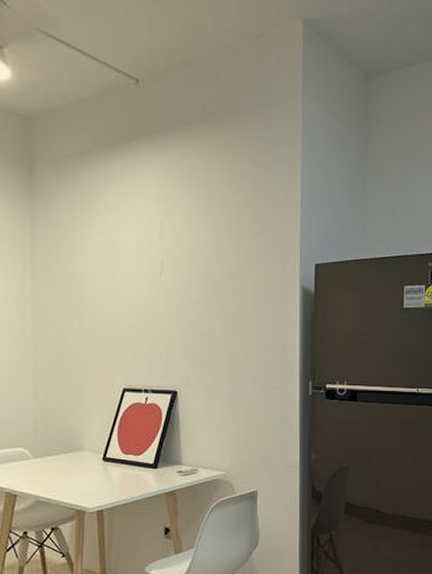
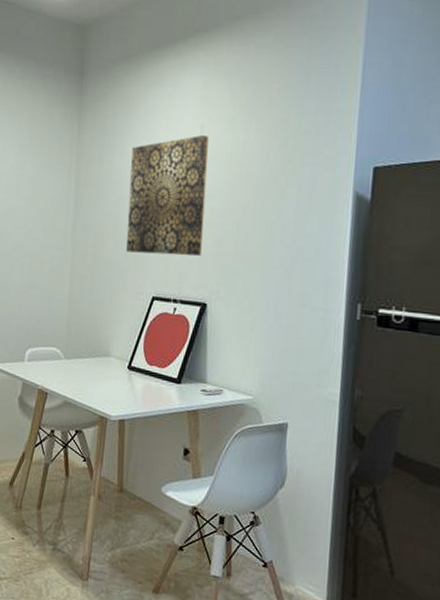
wall art: none [92,232,170,348] -> present [126,134,209,256]

